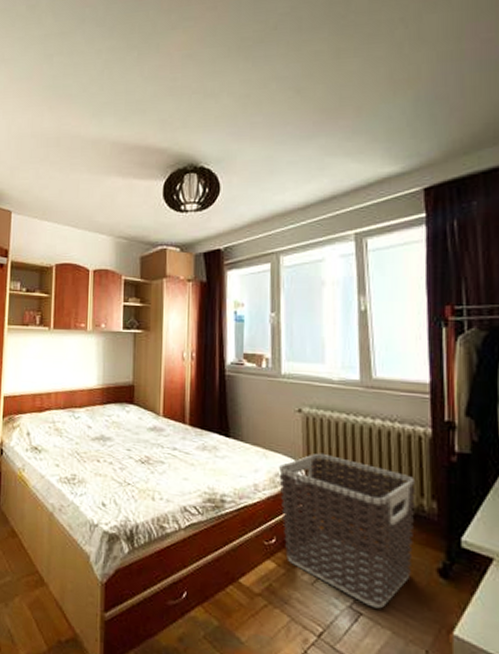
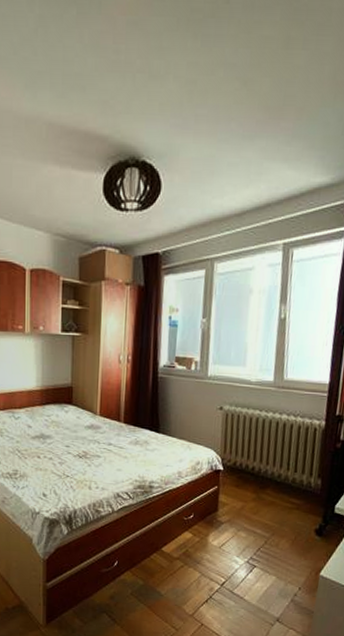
clothes hamper: present [279,453,416,609] -> none [199,444,307,561]

